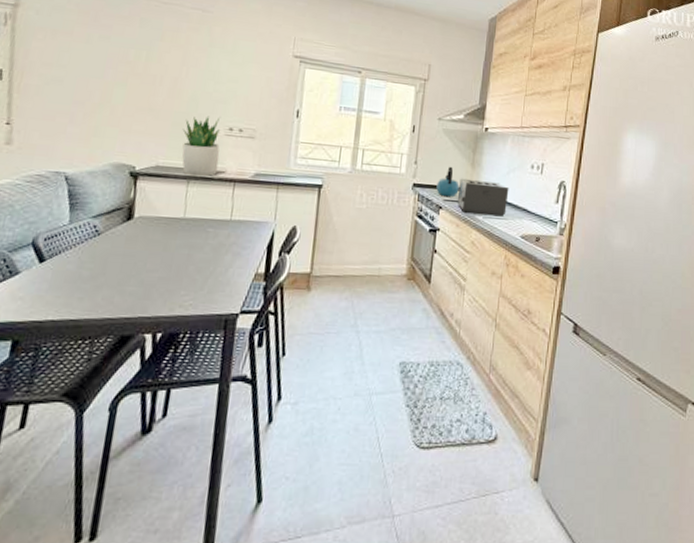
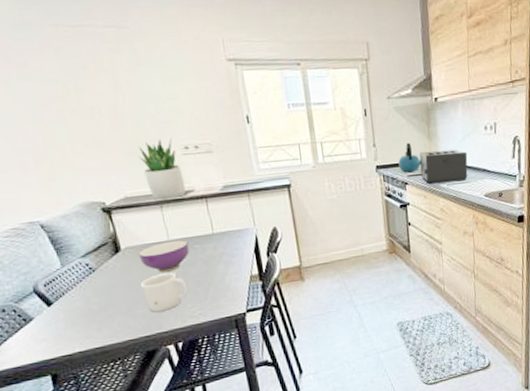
mug: none [139,252,188,293] -> present [140,272,189,312]
bowl: none [148,218,203,251] -> present [137,240,190,273]

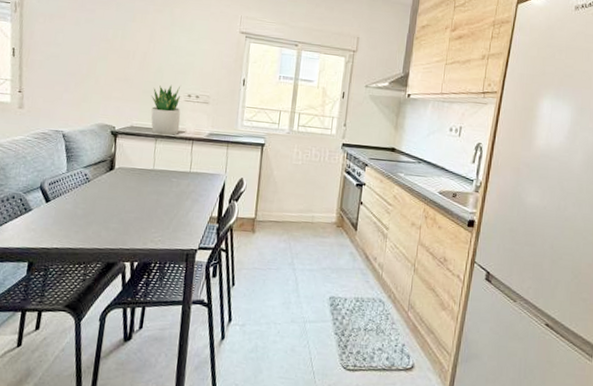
bowl: present [137,240,190,273] -> none [126,170,168,197]
mug: present [140,272,189,312] -> none [119,196,157,230]
kettle: present [398,142,421,173] -> none [363,128,384,156]
toaster: present [419,149,468,184] -> none [381,139,429,175]

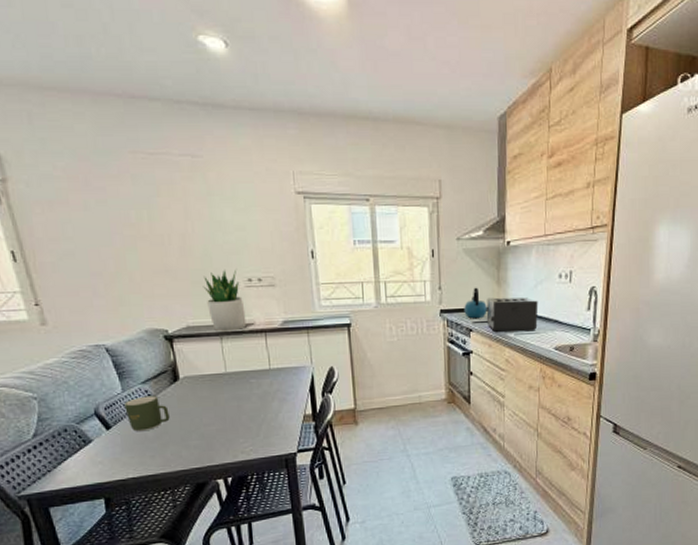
mug: none [64,178,100,209] -> present [124,395,170,432]
kettle: none [363,128,384,156] -> present [464,287,487,319]
toaster: none [381,139,429,175] -> present [486,297,538,332]

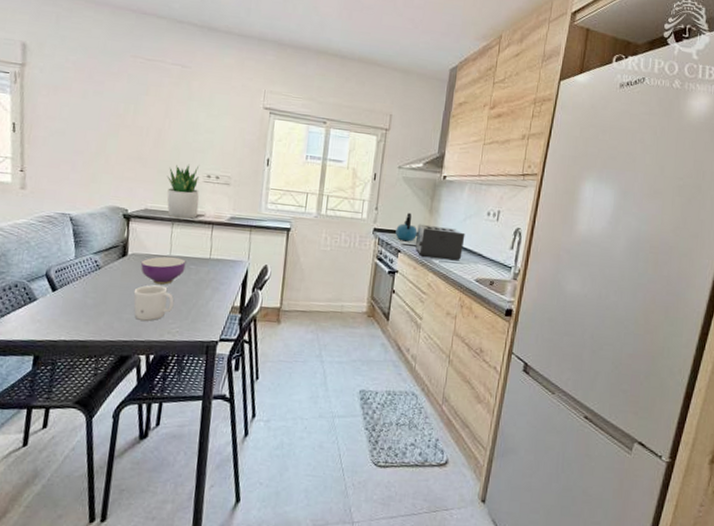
mug: present [124,395,170,432] -> none [73,265,112,299]
bowl: none [195,373,246,405] -> present [140,256,186,285]
mug: none [195,405,242,445] -> present [133,285,175,321]

